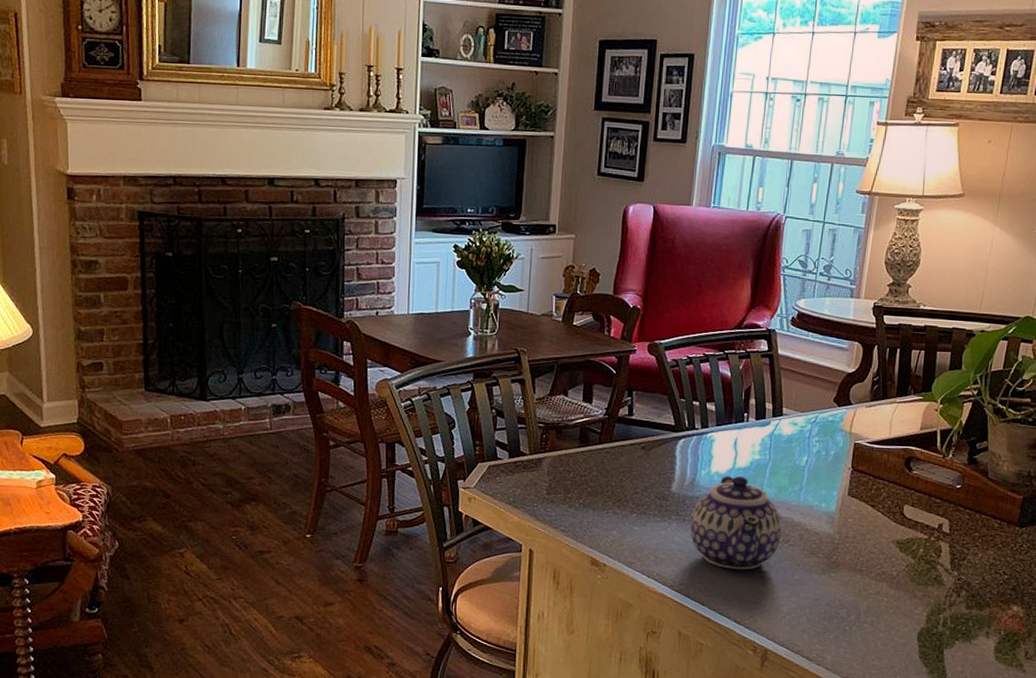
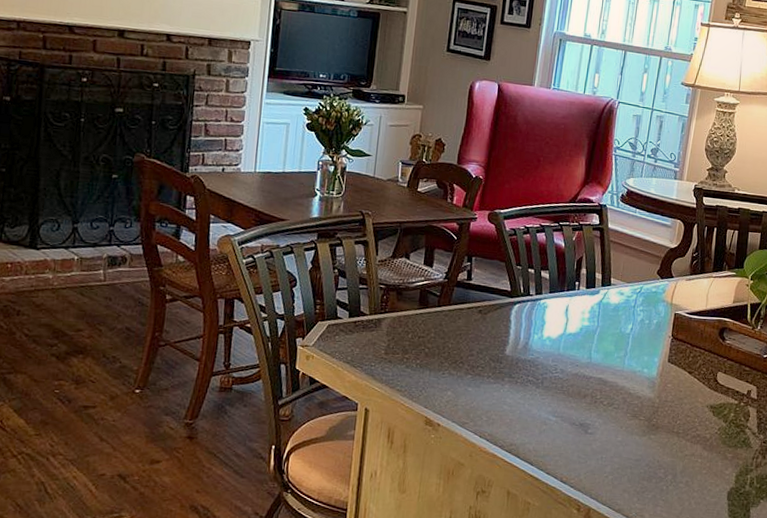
teapot: present [690,476,782,570] -> none [522,341,607,431]

